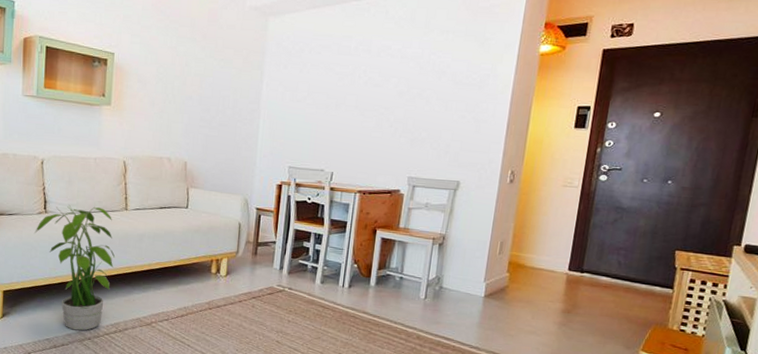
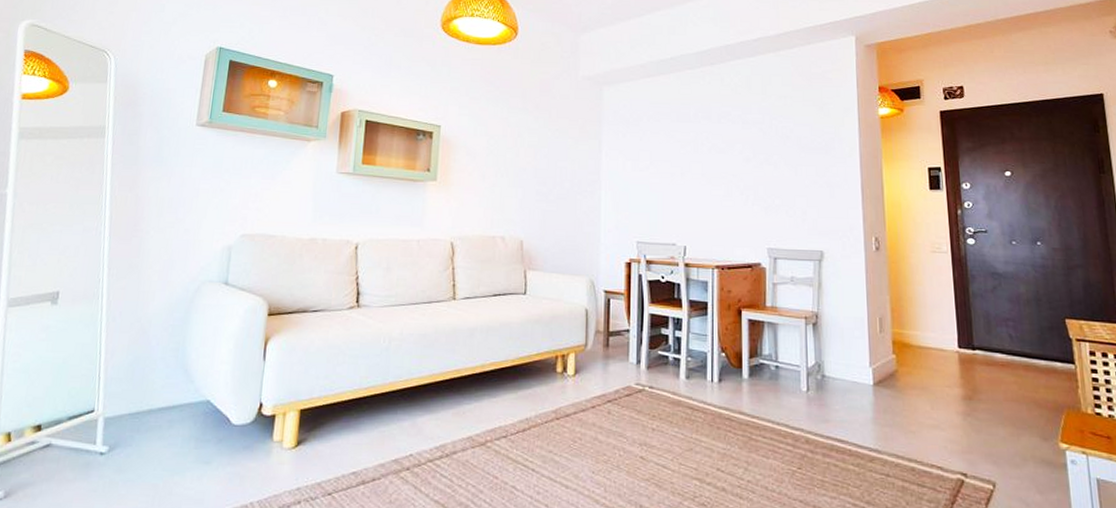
potted plant: present [34,205,115,331] -> none [343,297,440,458]

